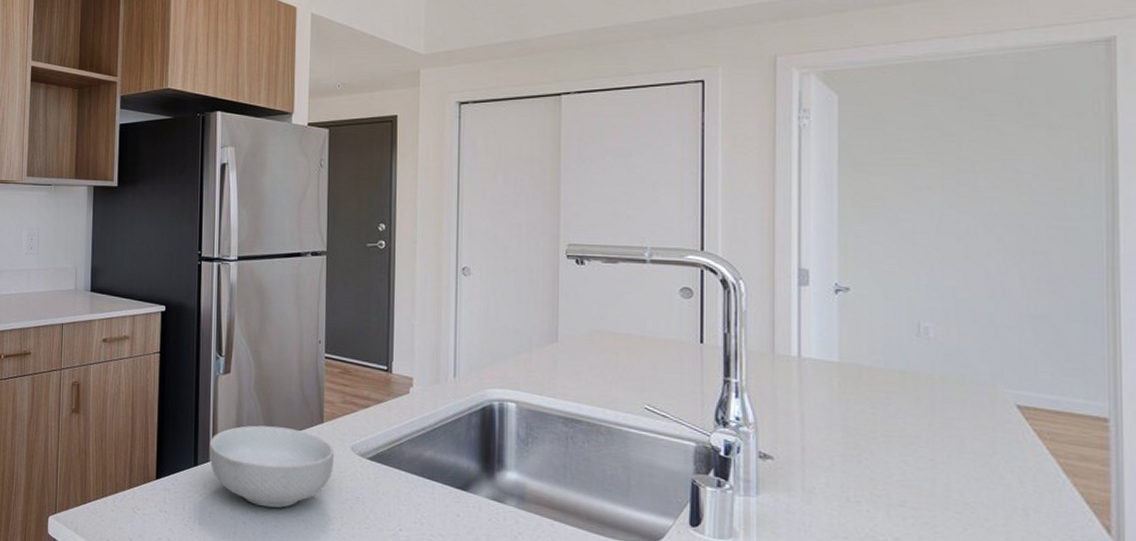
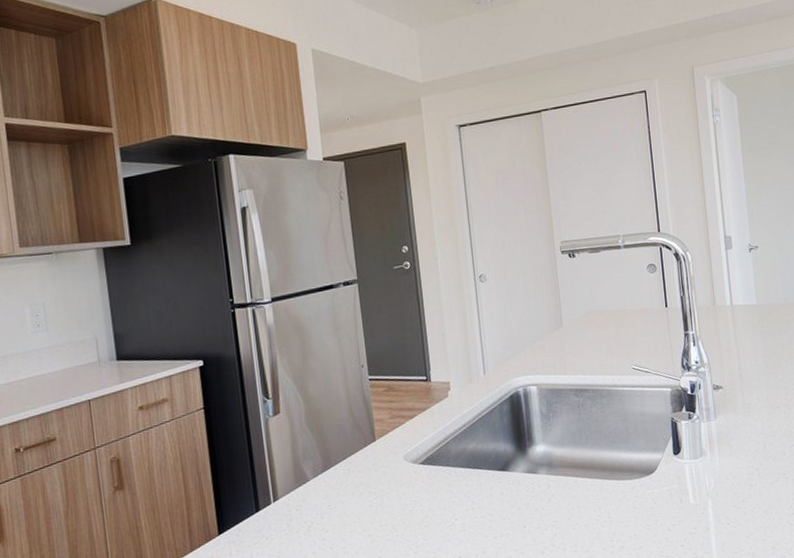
cereal bowl: present [209,425,335,508] -> none [268,452,390,533]

